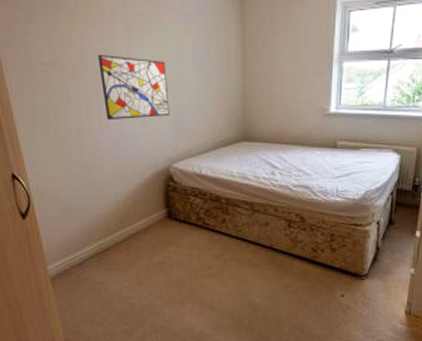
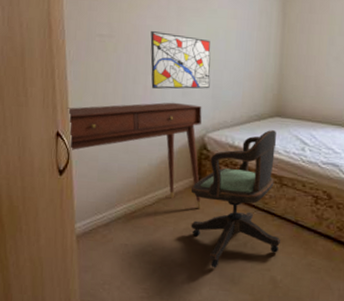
desk: none [19,133,175,242] -> present [67,102,202,210]
office chair: none [161,156,256,297] -> present [191,130,280,268]

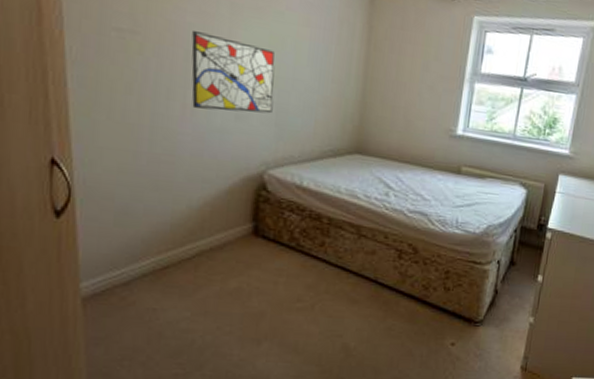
desk: present [67,102,202,210] -> none [67,125,262,265]
office chair: present [191,130,280,268] -> none [243,169,356,336]

